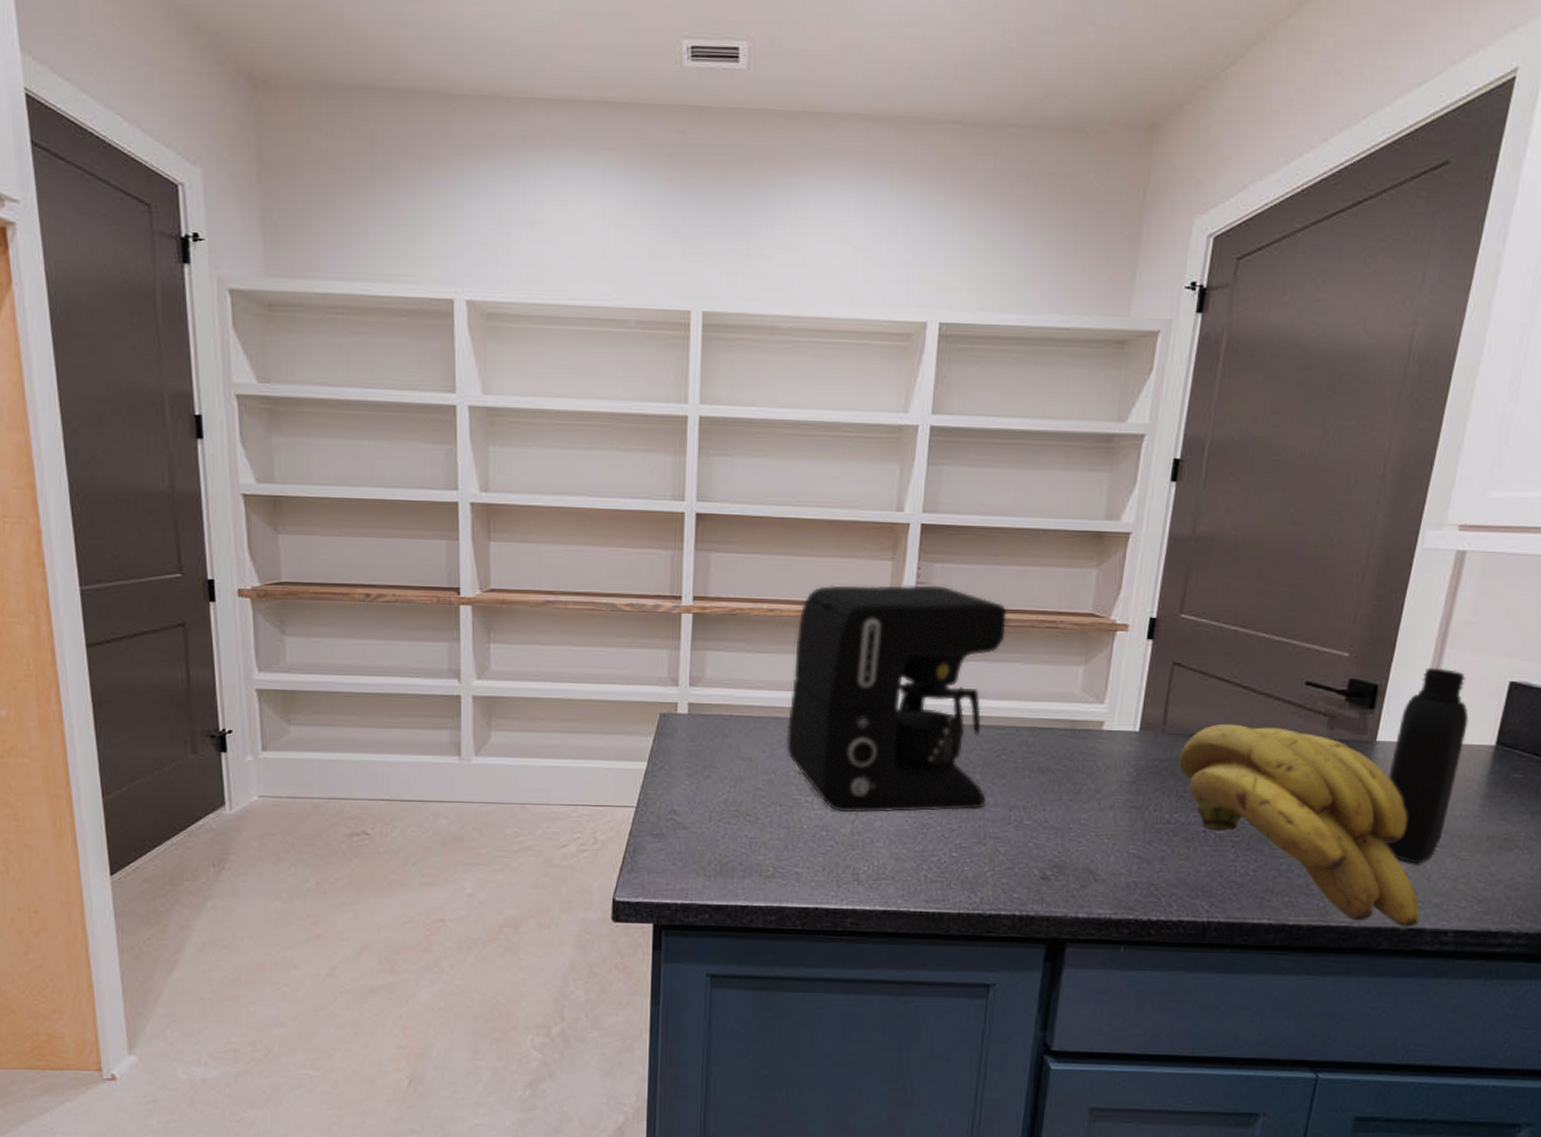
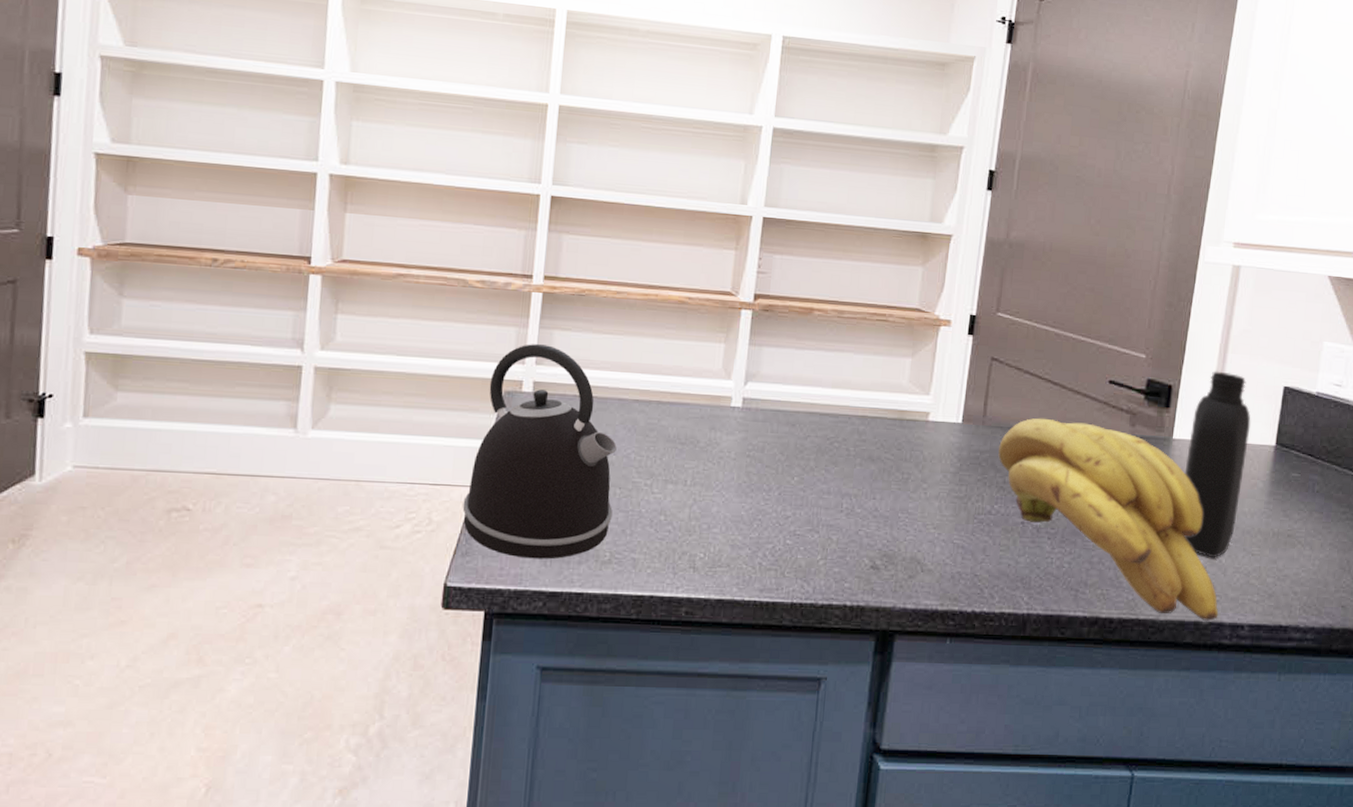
kettle: none [626,666,775,875] -> present [462,344,617,559]
coffee maker: present [786,585,1007,813] -> none [628,270,841,498]

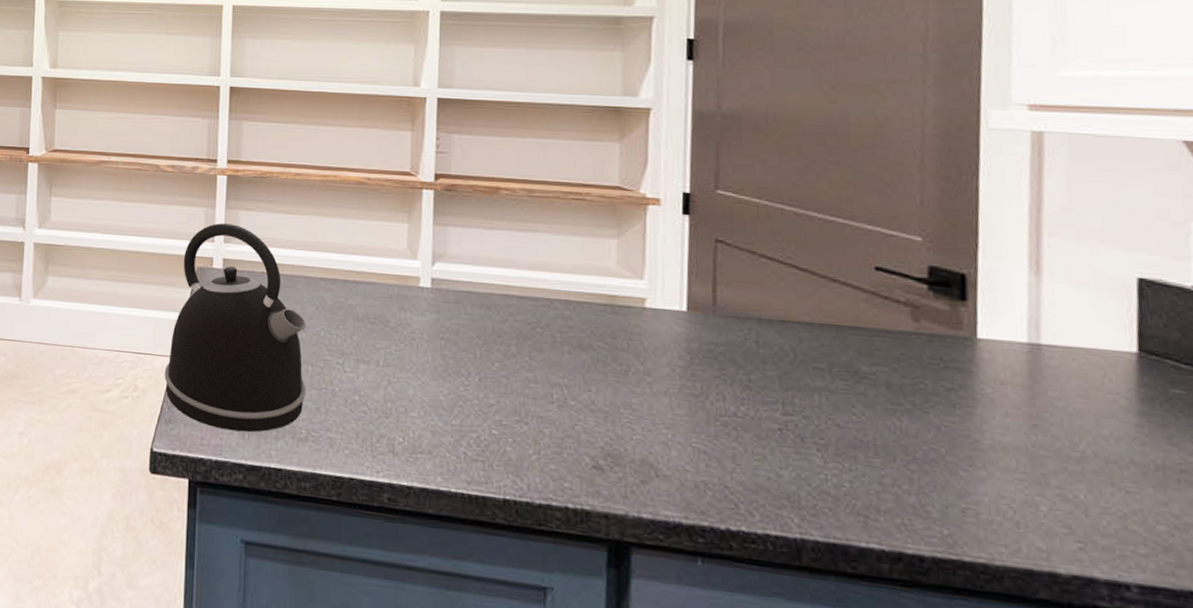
banana bunch: present [998,418,1219,621] -> none [737,308,1086,574]
bottle: present [1184,371,1251,558] -> none [1001,257,1094,493]

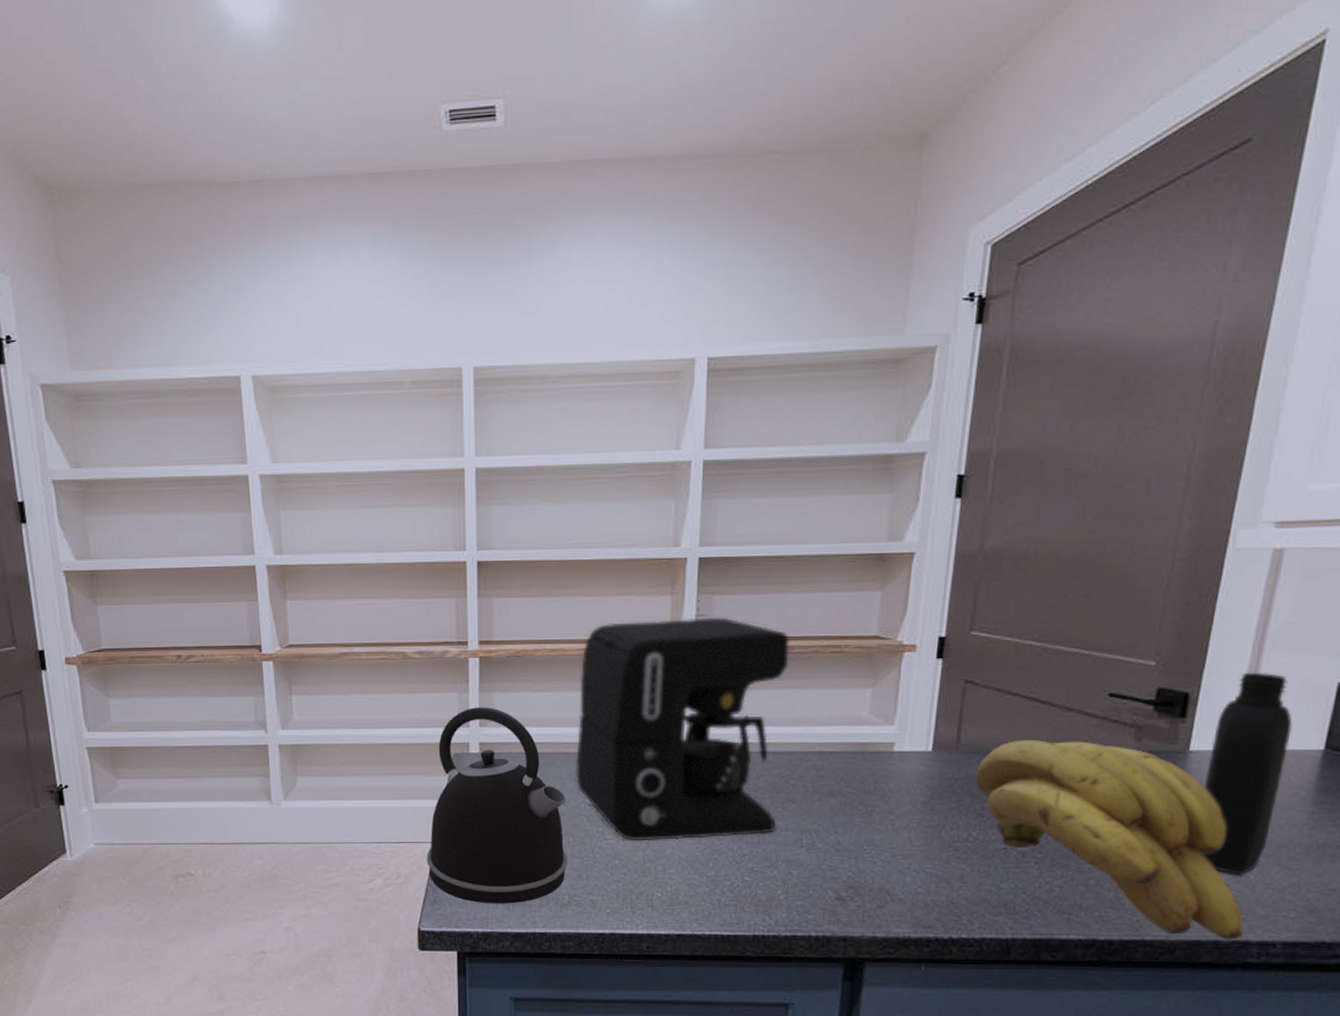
coffee maker: none [316,152,530,384] -> present [576,617,790,841]
banana bunch: none [737,308,1086,574] -> present [975,739,1244,940]
bottle: none [1001,257,1094,493] -> present [1202,672,1293,875]

